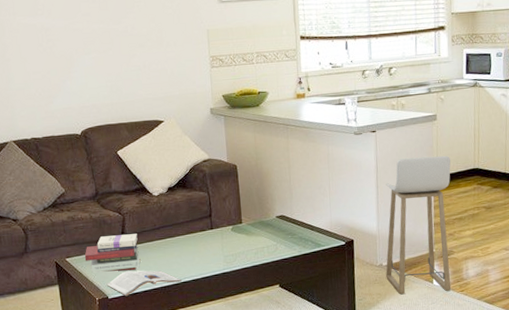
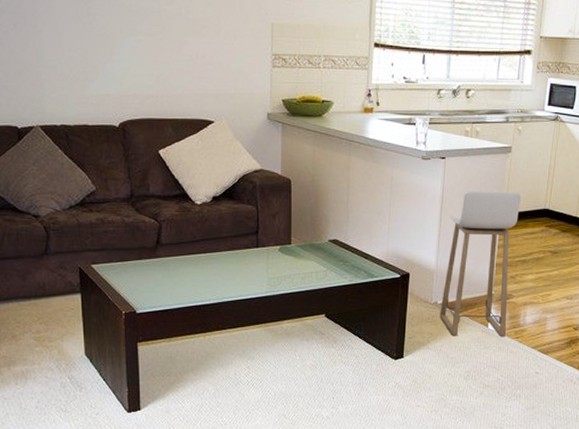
books: present [84,234,141,273] -> none [112,244,175,285]
magazine: present [107,270,182,297] -> none [136,285,219,313]

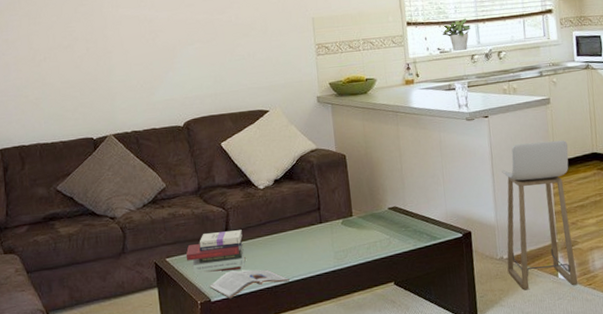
books: none [112,244,175,285] -> present [186,230,246,274]
magazine: none [136,285,219,313] -> present [210,269,290,299]
potted plant: none [410,47,442,83] -> present [441,18,471,51]

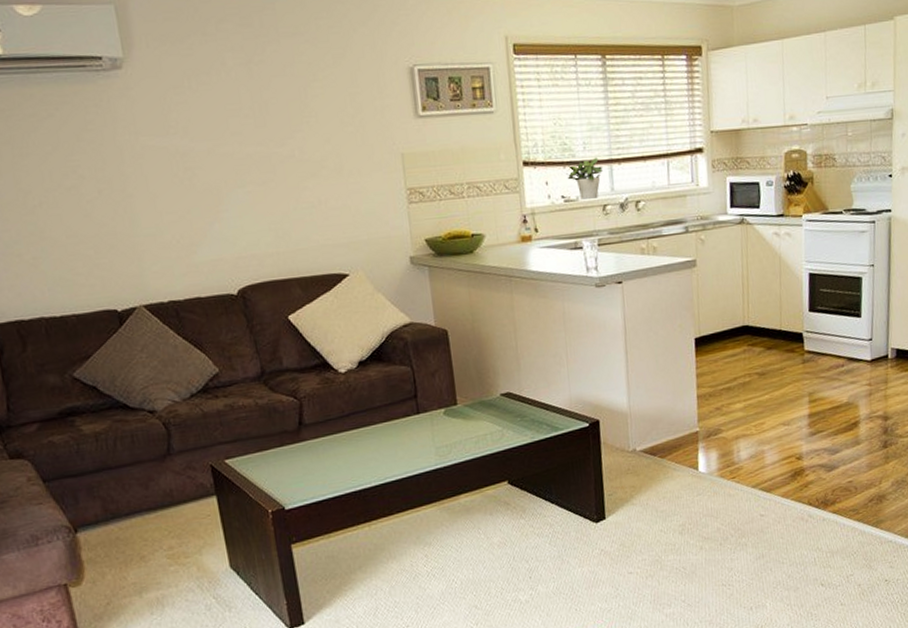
books: present [186,230,246,274] -> none [250,423,326,477]
magazine: present [210,269,290,299] -> none [282,470,381,506]
bar stool: present [502,140,578,290] -> none [637,310,720,486]

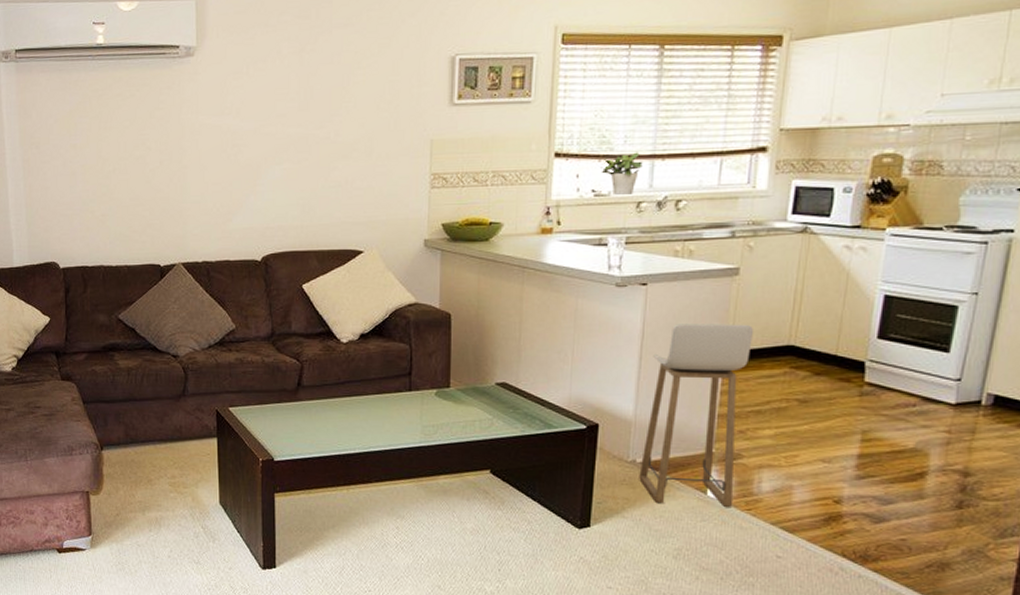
bar stool: none [637,310,720,486] -> present [639,324,754,507]

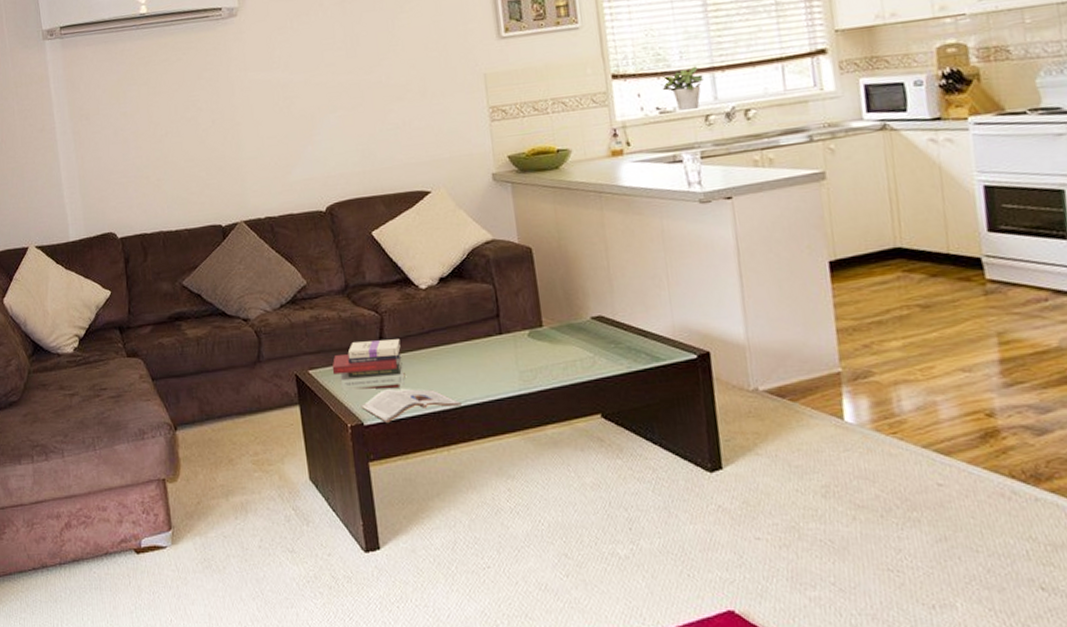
books: none [250,386,317,431] -> present [332,339,405,390]
magazine: none [274,431,365,461] -> present [361,389,461,424]
bar stool: present [639,324,754,507] -> none [753,229,875,435]

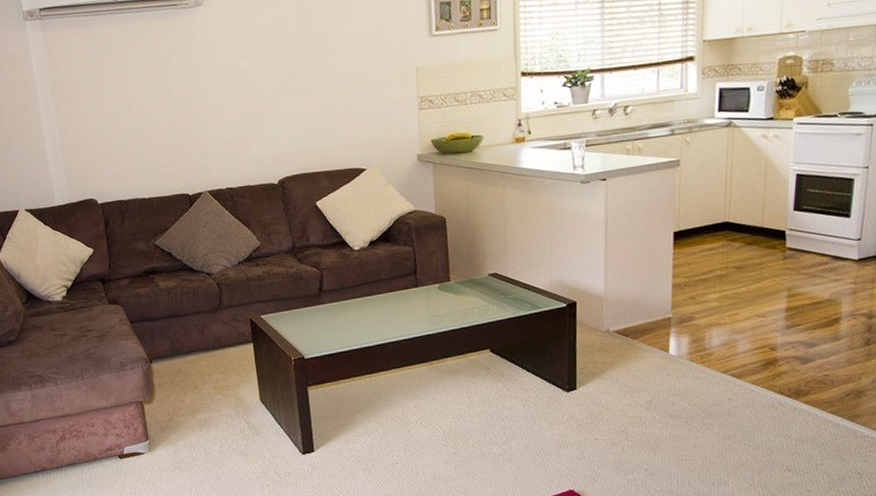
books: present [332,339,405,390] -> none [280,290,339,331]
magazine: present [361,389,461,424] -> none [303,330,382,357]

